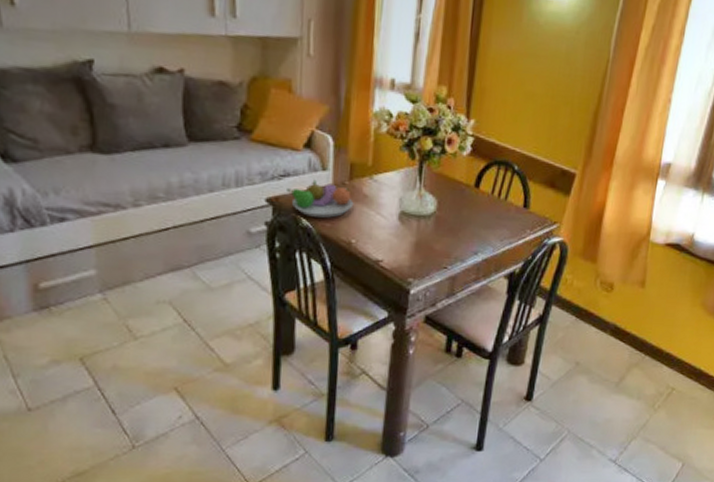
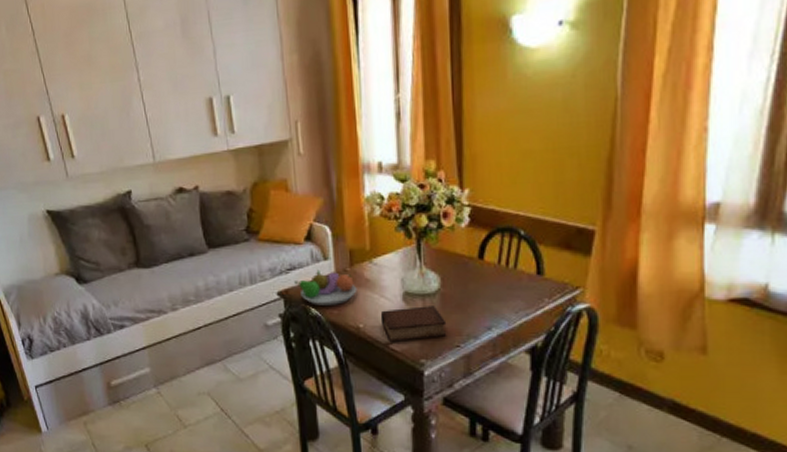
book: none [373,227,438,260] -> present [380,306,447,342]

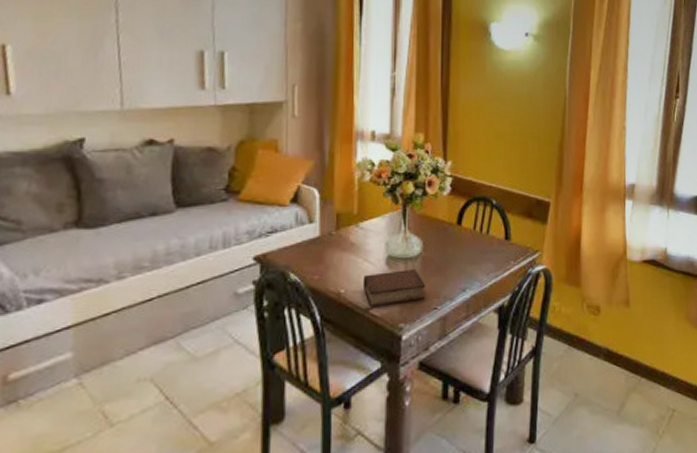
fruit bowl: present [294,269,357,305] -> none [274,233,341,271]

